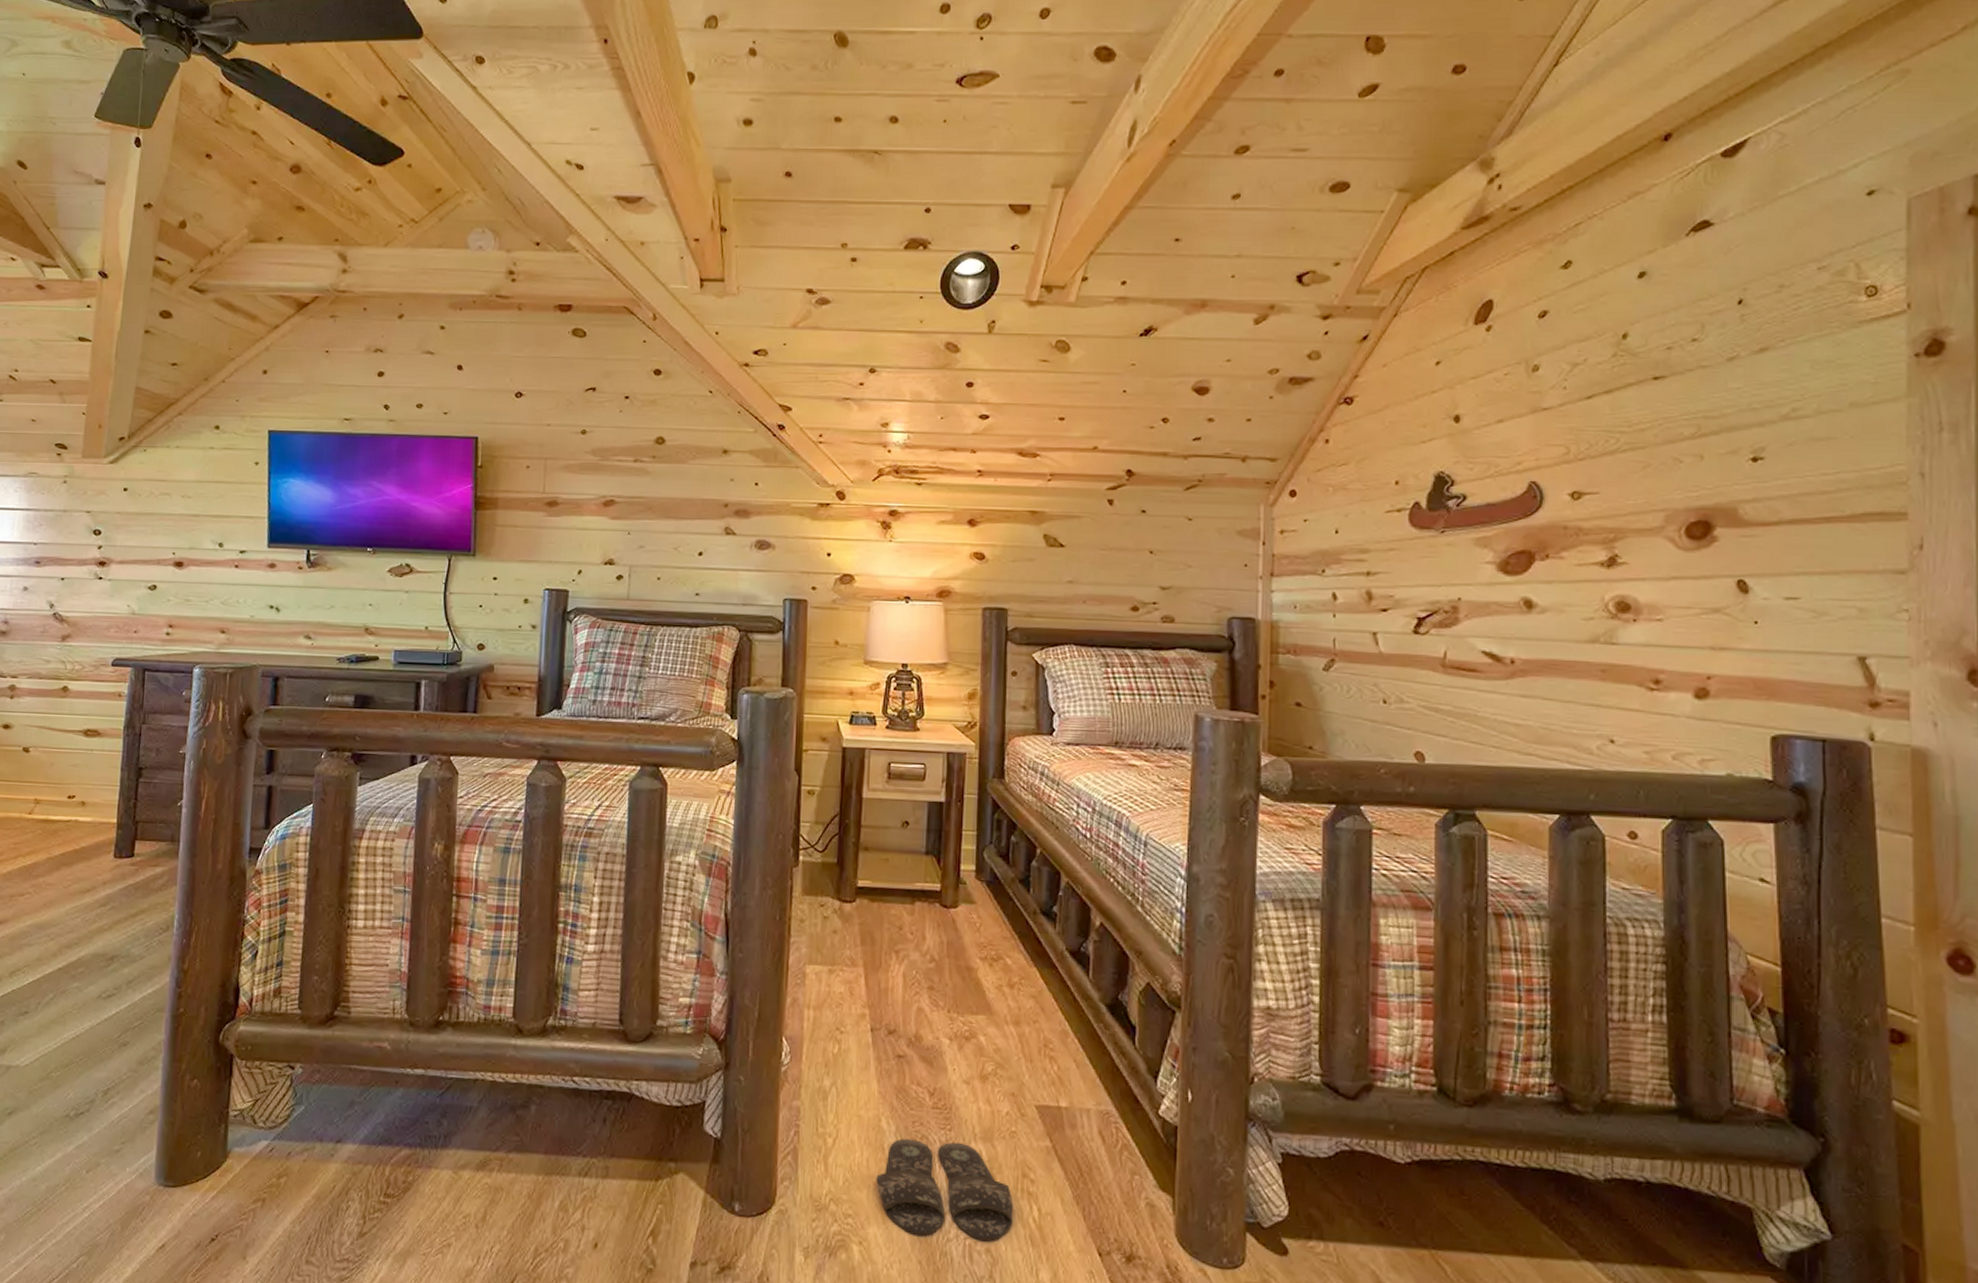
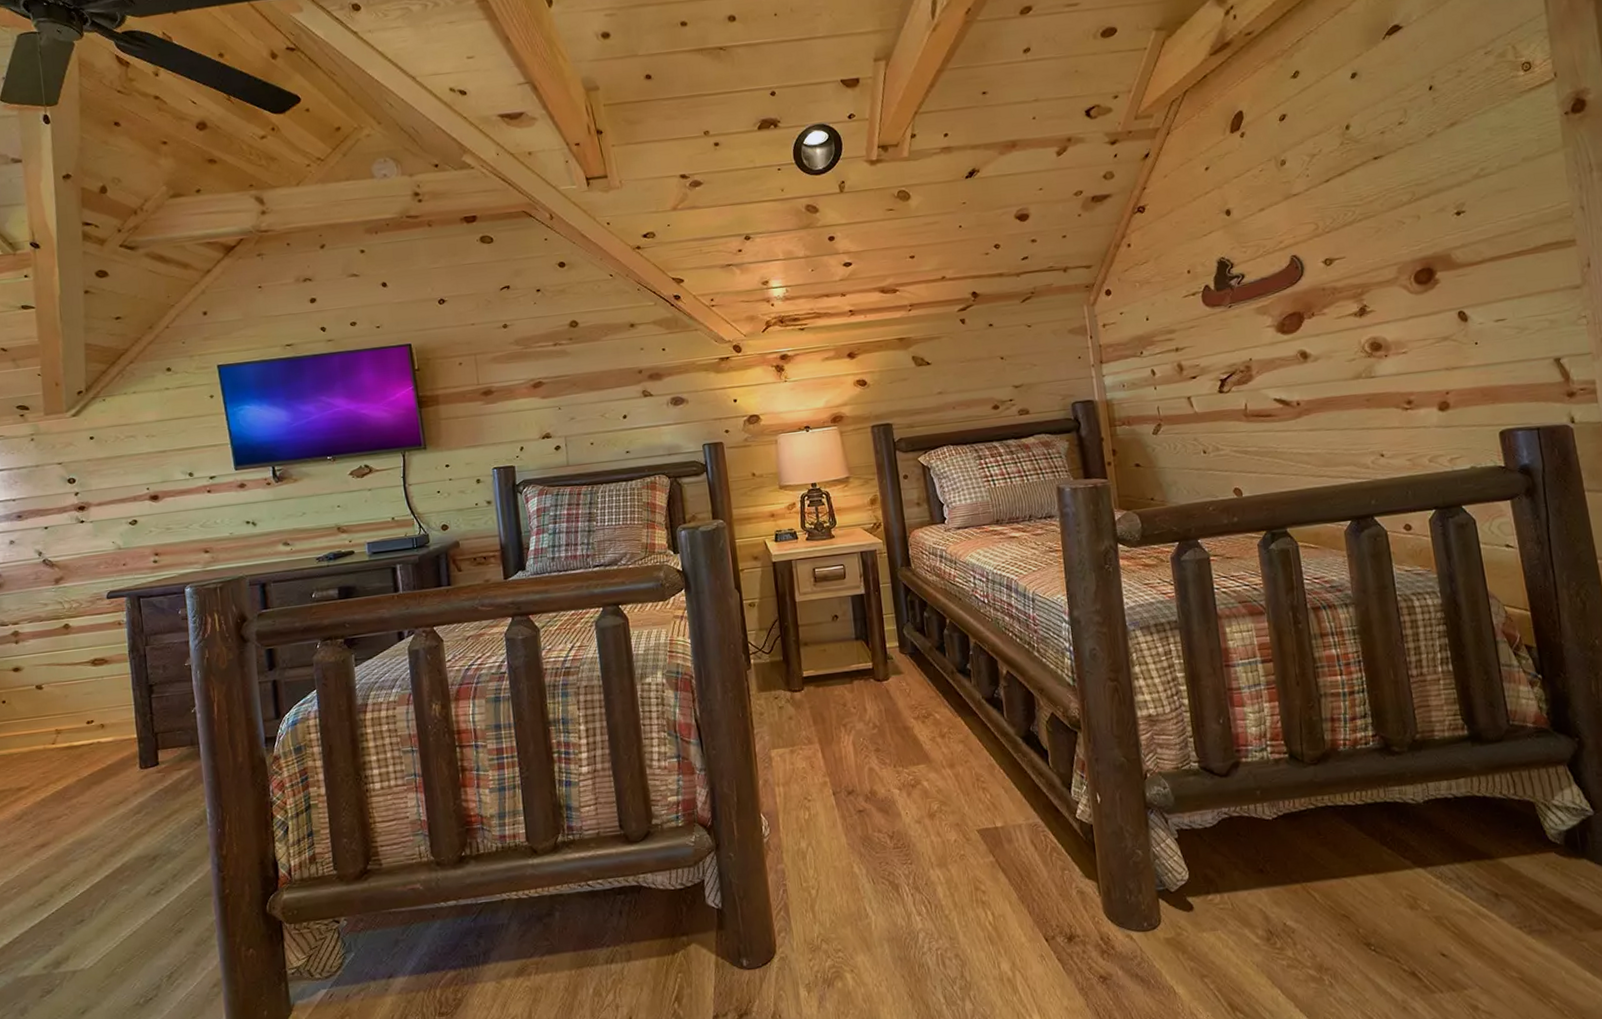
slippers: present [876,1138,1014,1242] -> none [856,872,973,955]

